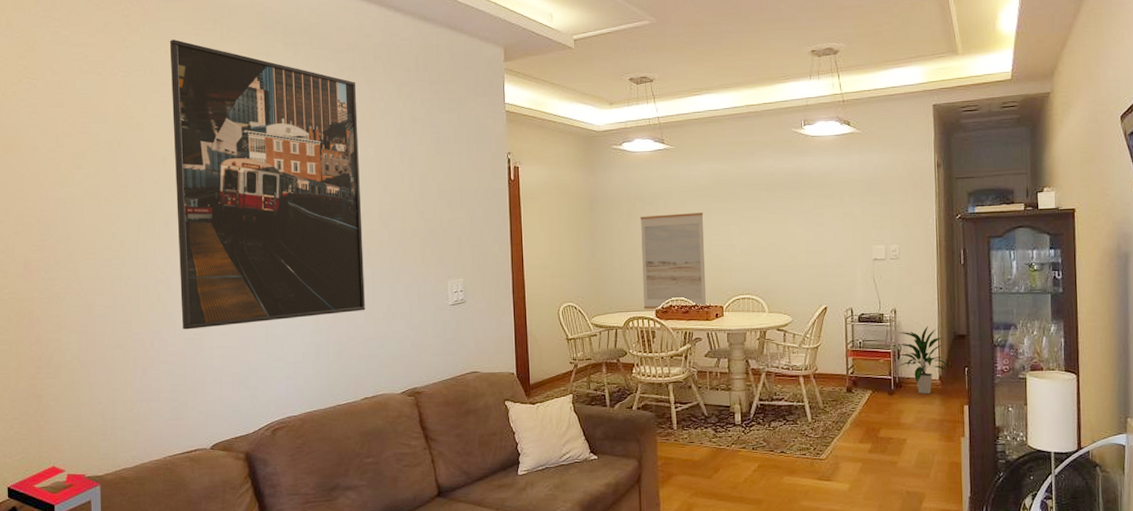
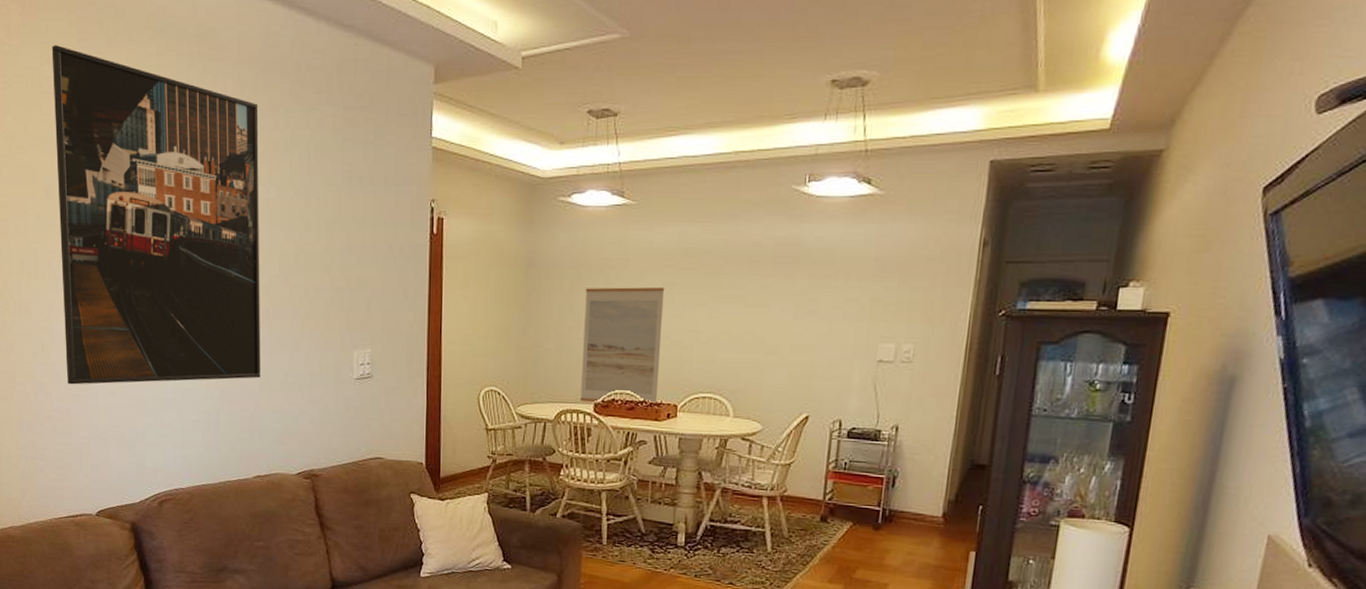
indoor plant: present [896,326,950,394] -> none [891,450,959,533]

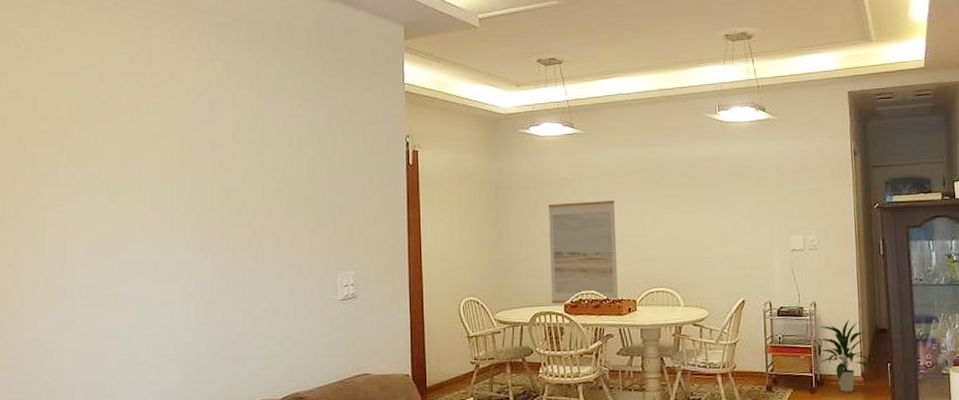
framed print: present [51,45,260,385] -> none [30,9,243,330]
indoor plant: none [891,450,959,533] -> present [817,320,872,392]

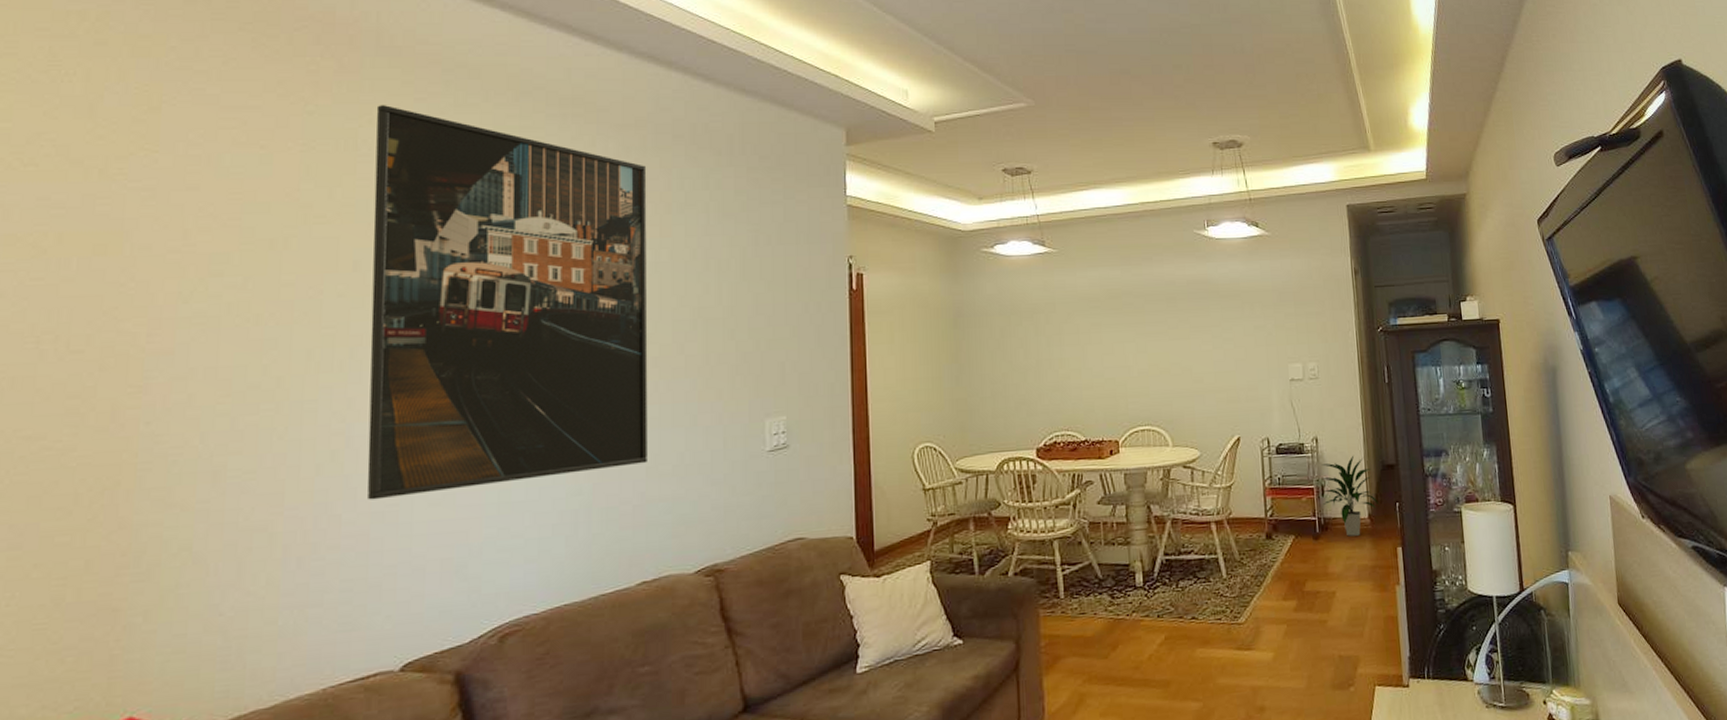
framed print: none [30,9,243,330] -> present [367,105,648,500]
wall art: present [547,201,619,304] -> none [1016,328,1099,448]

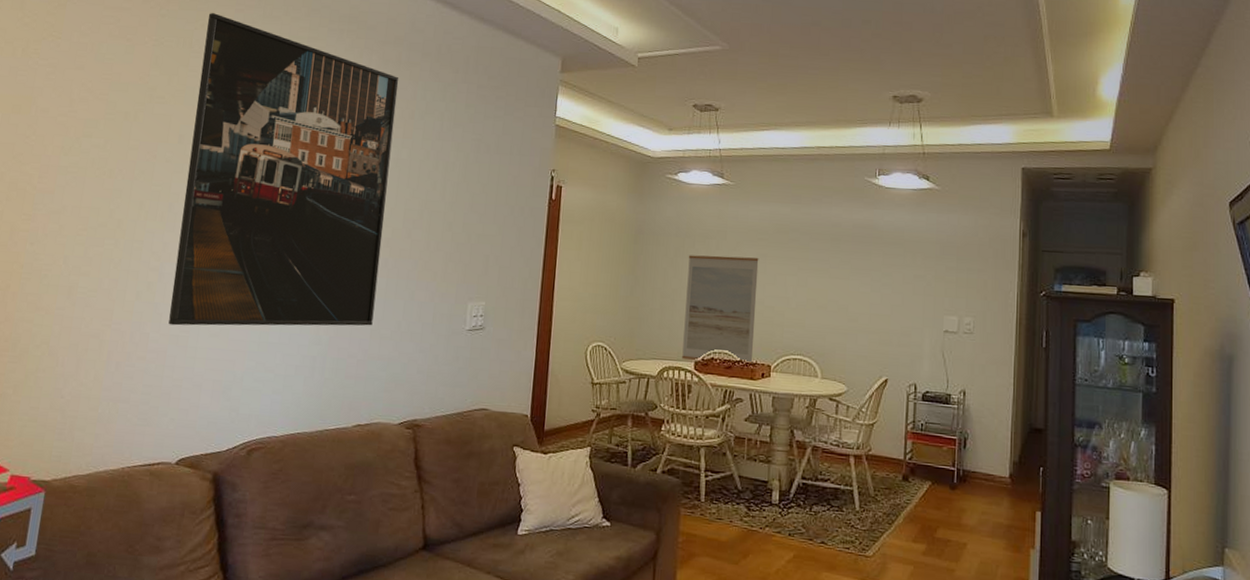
wall art: none [1016,328,1099,448] -> present [682,255,759,364]
indoor plant: present [1320,456,1380,537] -> none [963,414,1023,493]

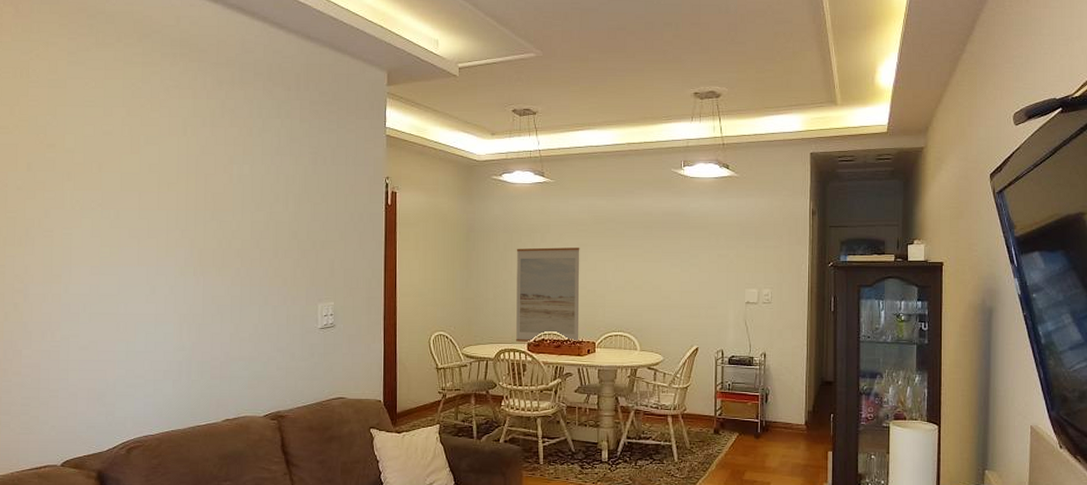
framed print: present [168,13,399,326] -> none [38,43,235,342]

